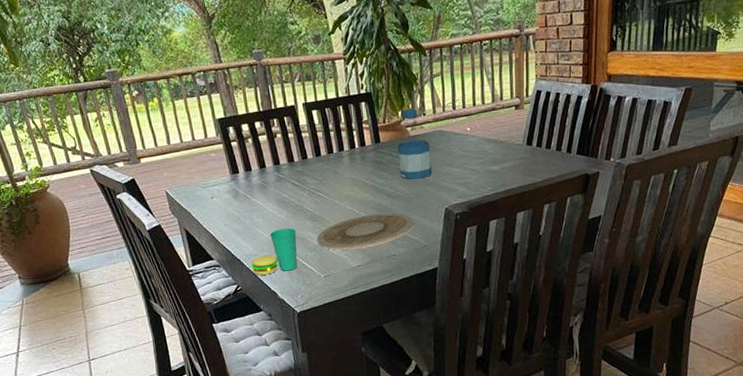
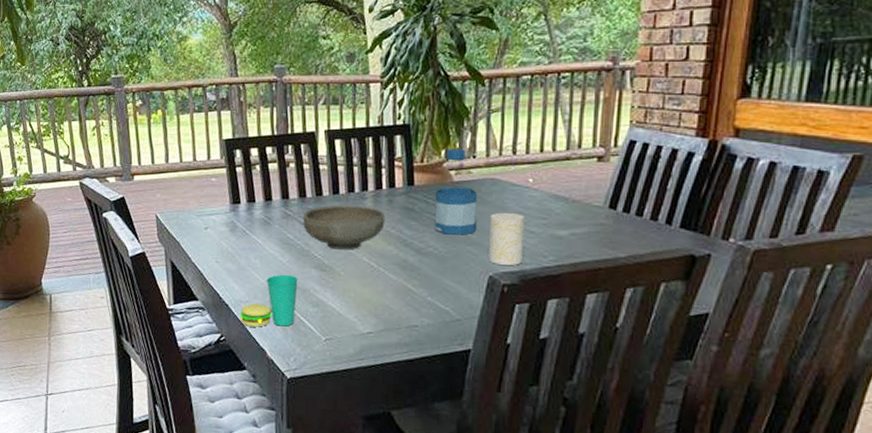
bowl: none [294,163,361,202] -> present [303,205,385,250]
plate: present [317,213,414,250] -> none [322,271,445,312]
cup: none [441,156,469,199] -> present [488,212,524,265]

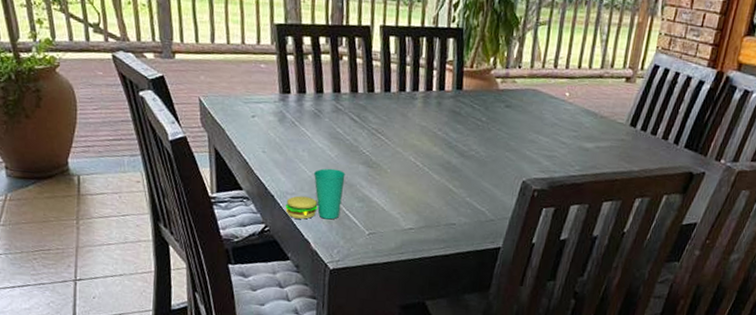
bowl: present [303,205,385,250] -> none [353,103,434,149]
bottle: present [435,149,478,235] -> none [478,57,519,142]
cup: present [488,212,524,265] -> none [523,122,559,173]

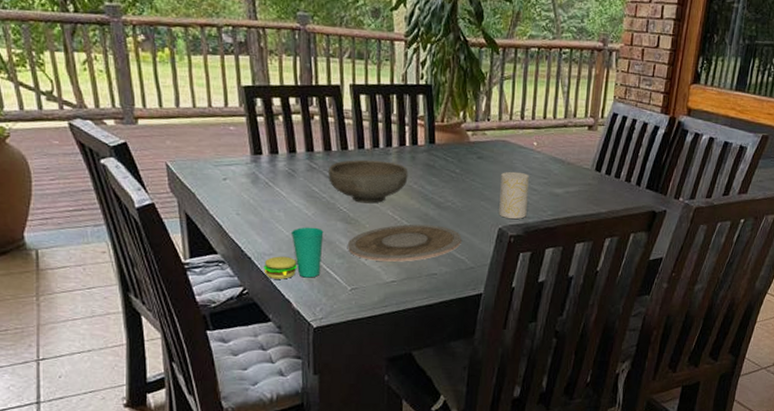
bowl: none [353,103,434,149] -> present [328,159,408,204]
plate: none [368,171,483,210] -> present [348,224,462,262]
cup: none [523,122,559,173] -> present [499,171,529,219]

